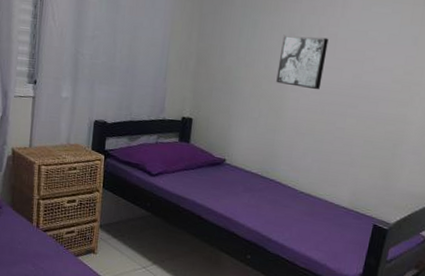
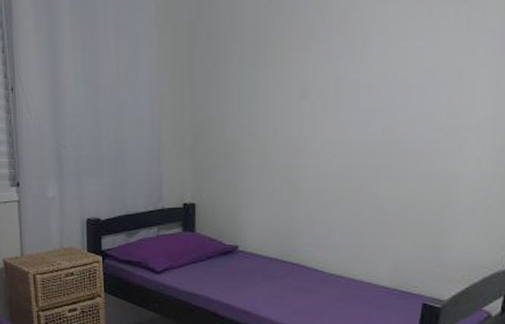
wall art: present [276,34,329,90] -> none [289,87,349,152]

